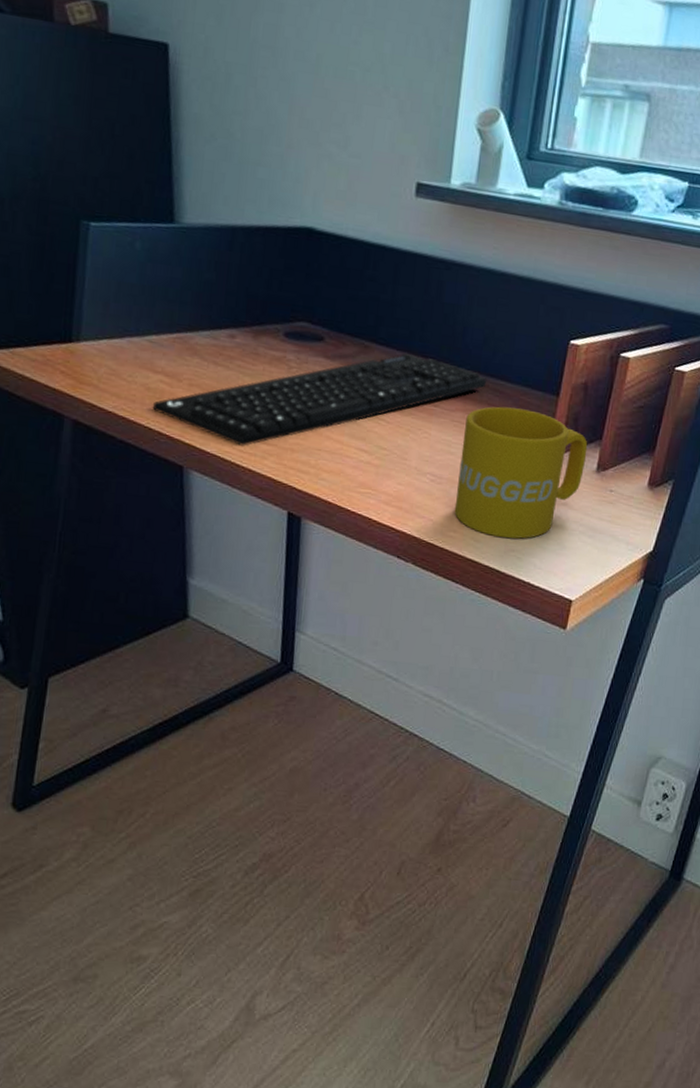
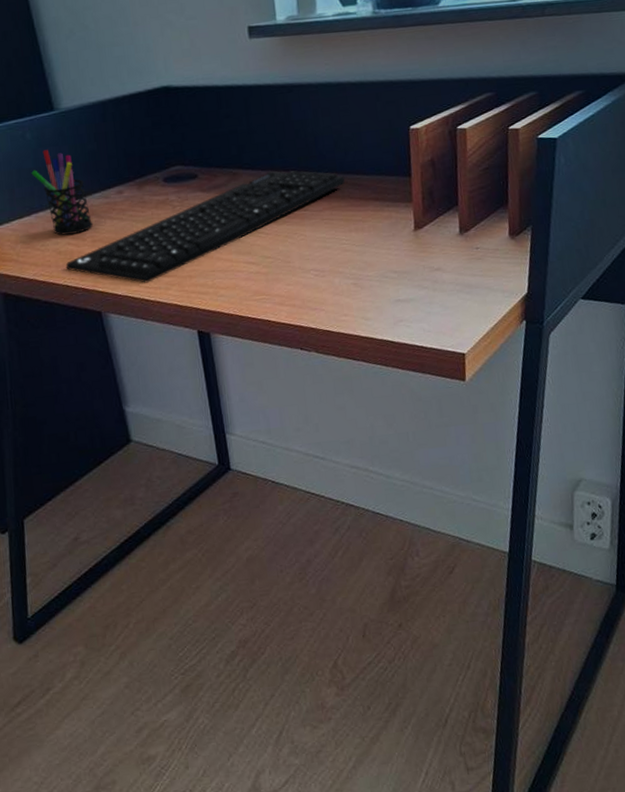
pen holder: none [133,266,193,372] -> present [31,149,93,235]
mug: present [454,406,588,539] -> none [334,194,449,312]

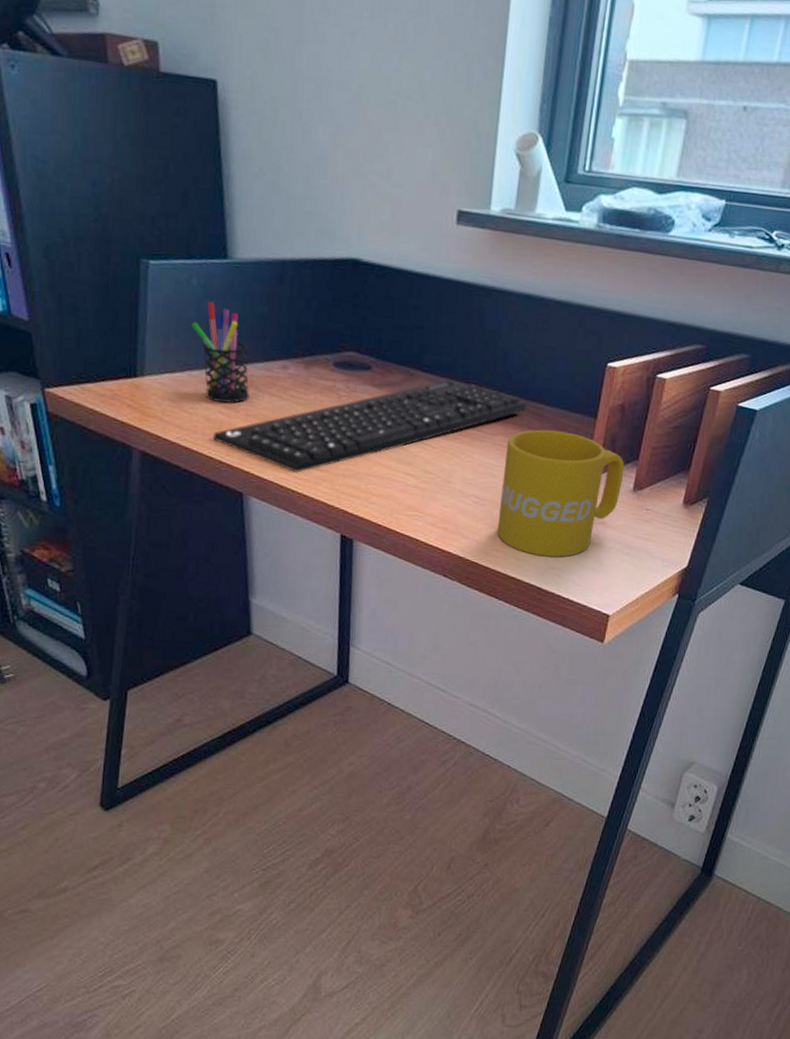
mug: none [334,194,449,312] -> present [497,429,625,558]

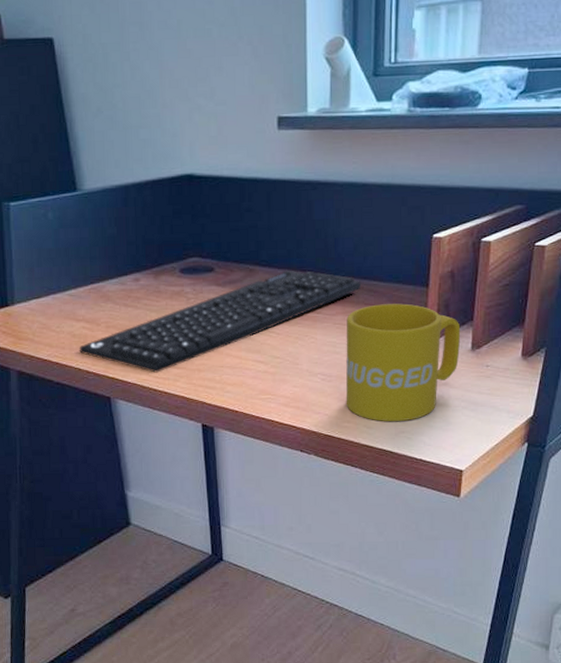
pen holder: present [191,301,249,403] -> none [51,231,108,318]

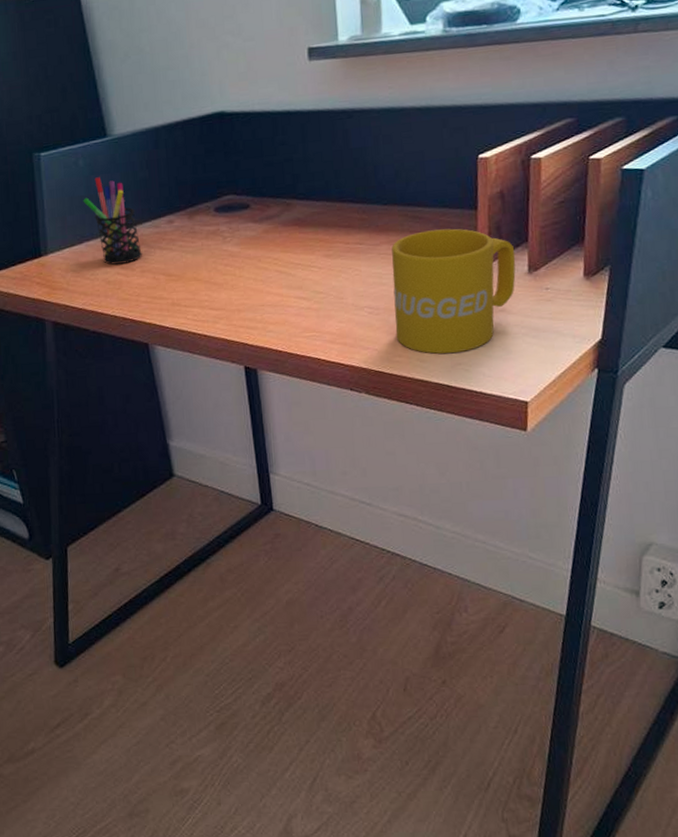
pen holder: none [51,231,108,318] -> present [83,177,142,265]
keyboard: present [79,270,362,373] -> none [114,201,406,316]

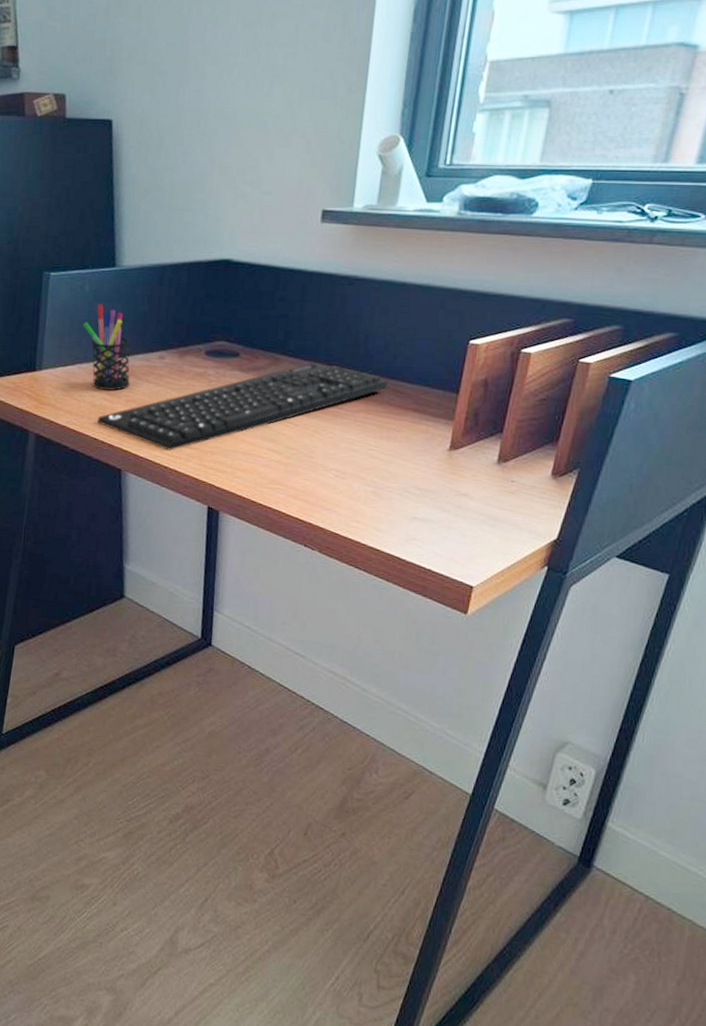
keyboard: none [114,201,406,316] -> present [97,362,389,451]
mug: present [391,228,516,354] -> none [357,406,488,529]

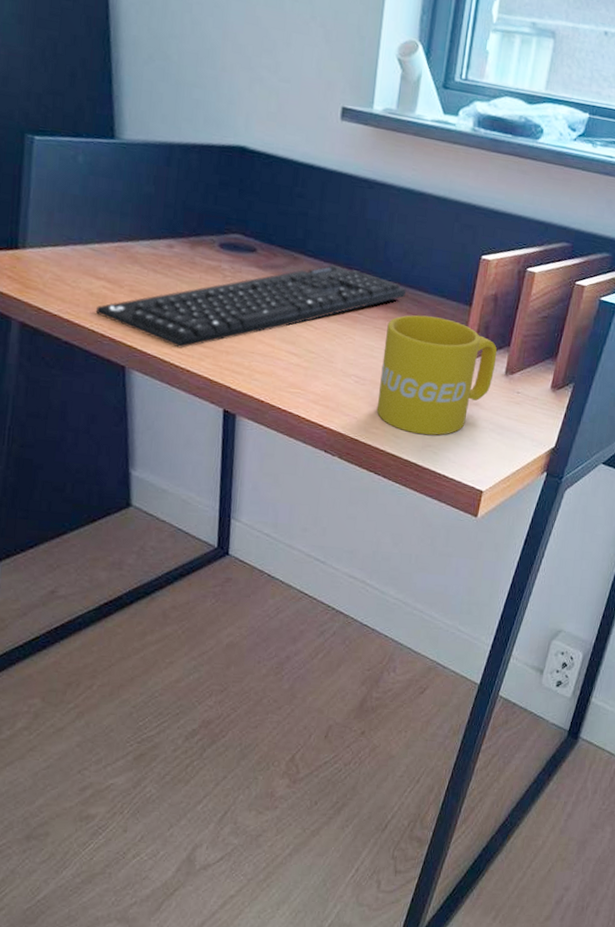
pen holder: present [83,304,130,391] -> none [76,179,134,279]
mug: none [357,406,488,529] -> present [376,315,498,436]

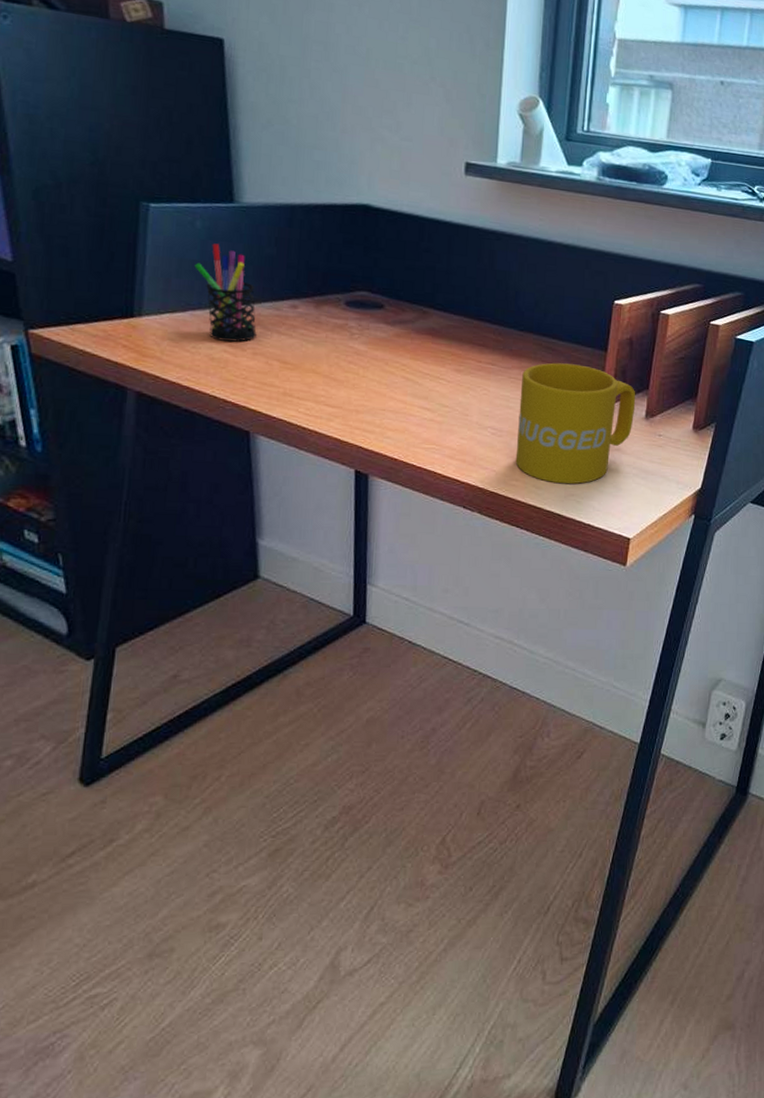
pen holder: none [76,179,134,279] -> present [194,243,257,342]
keyboard: present [95,264,407,348] -> none [216,317,540,410]

